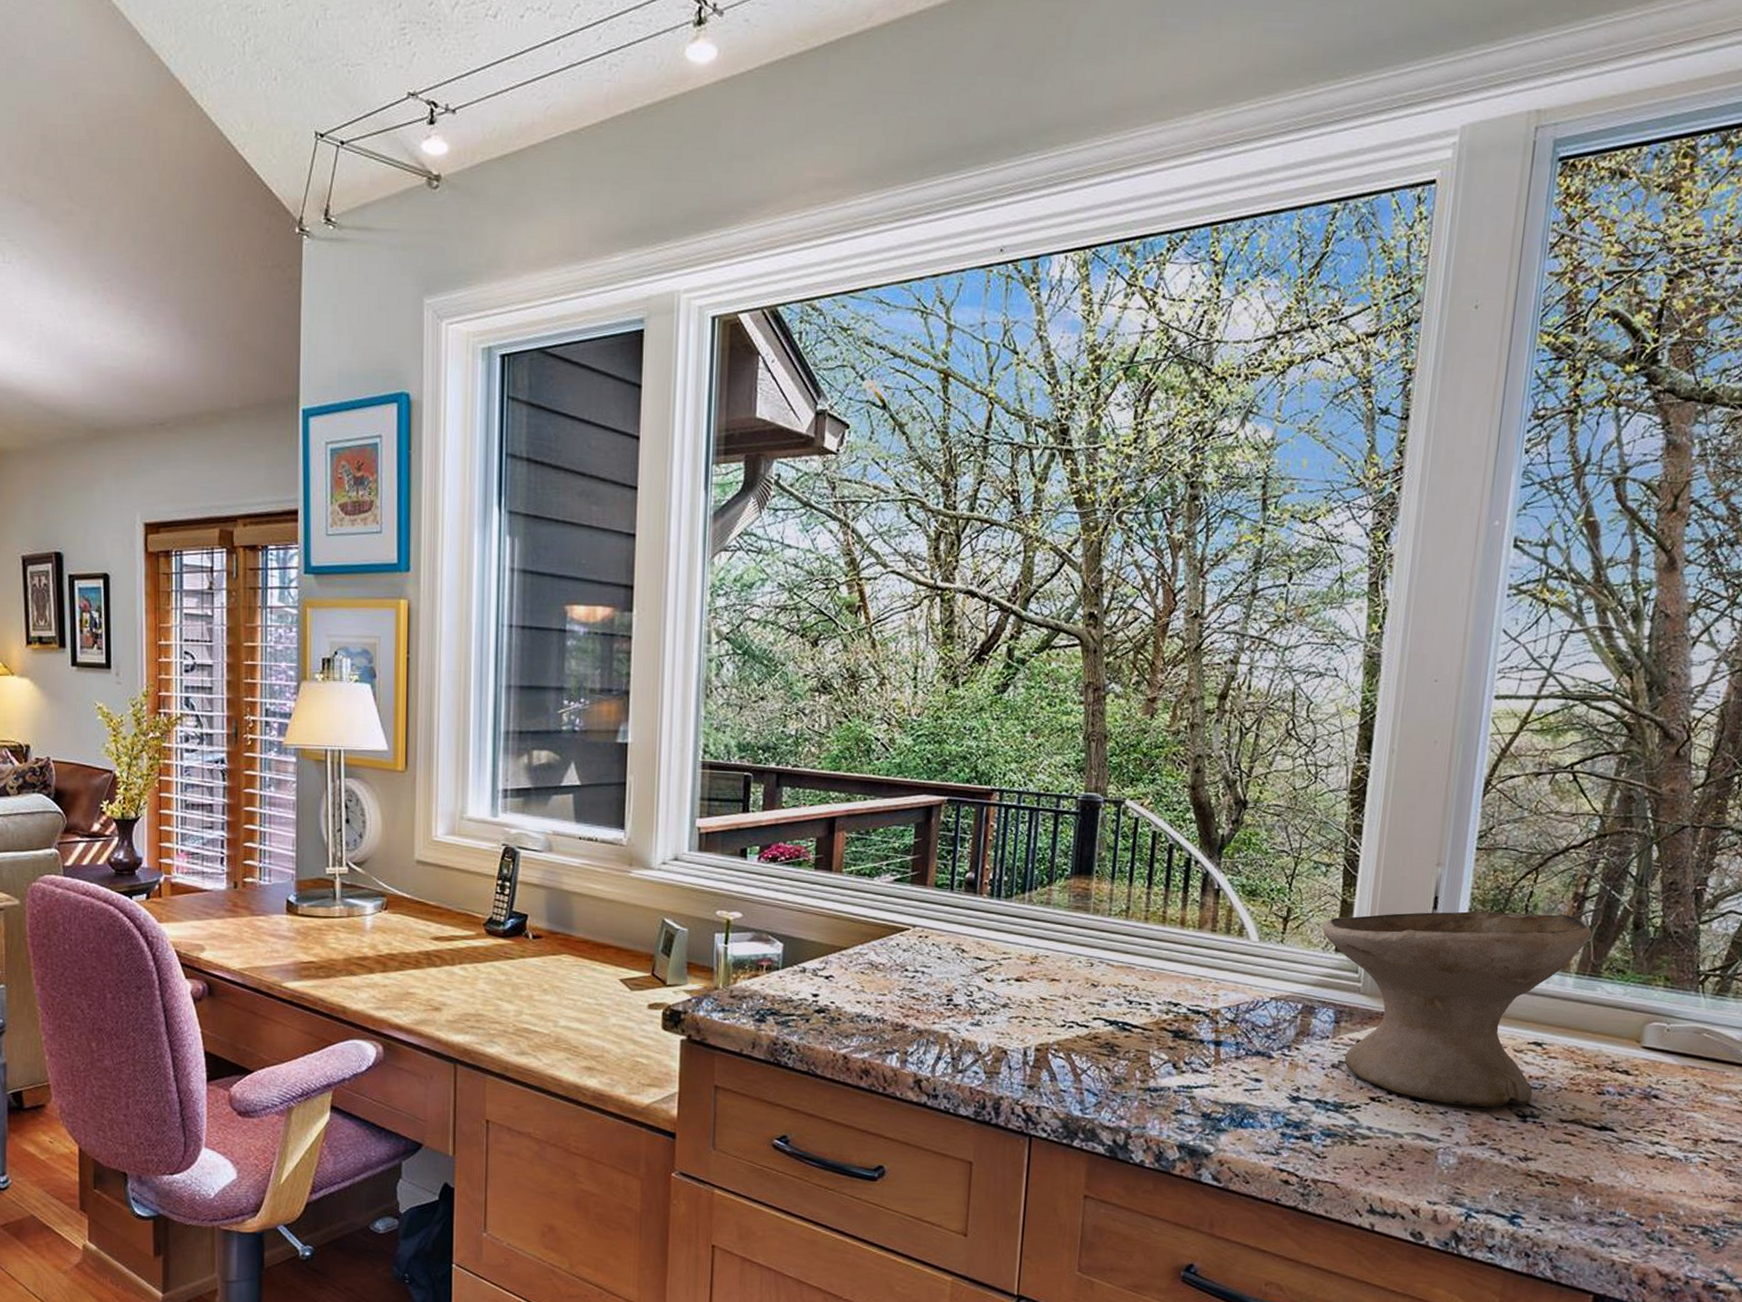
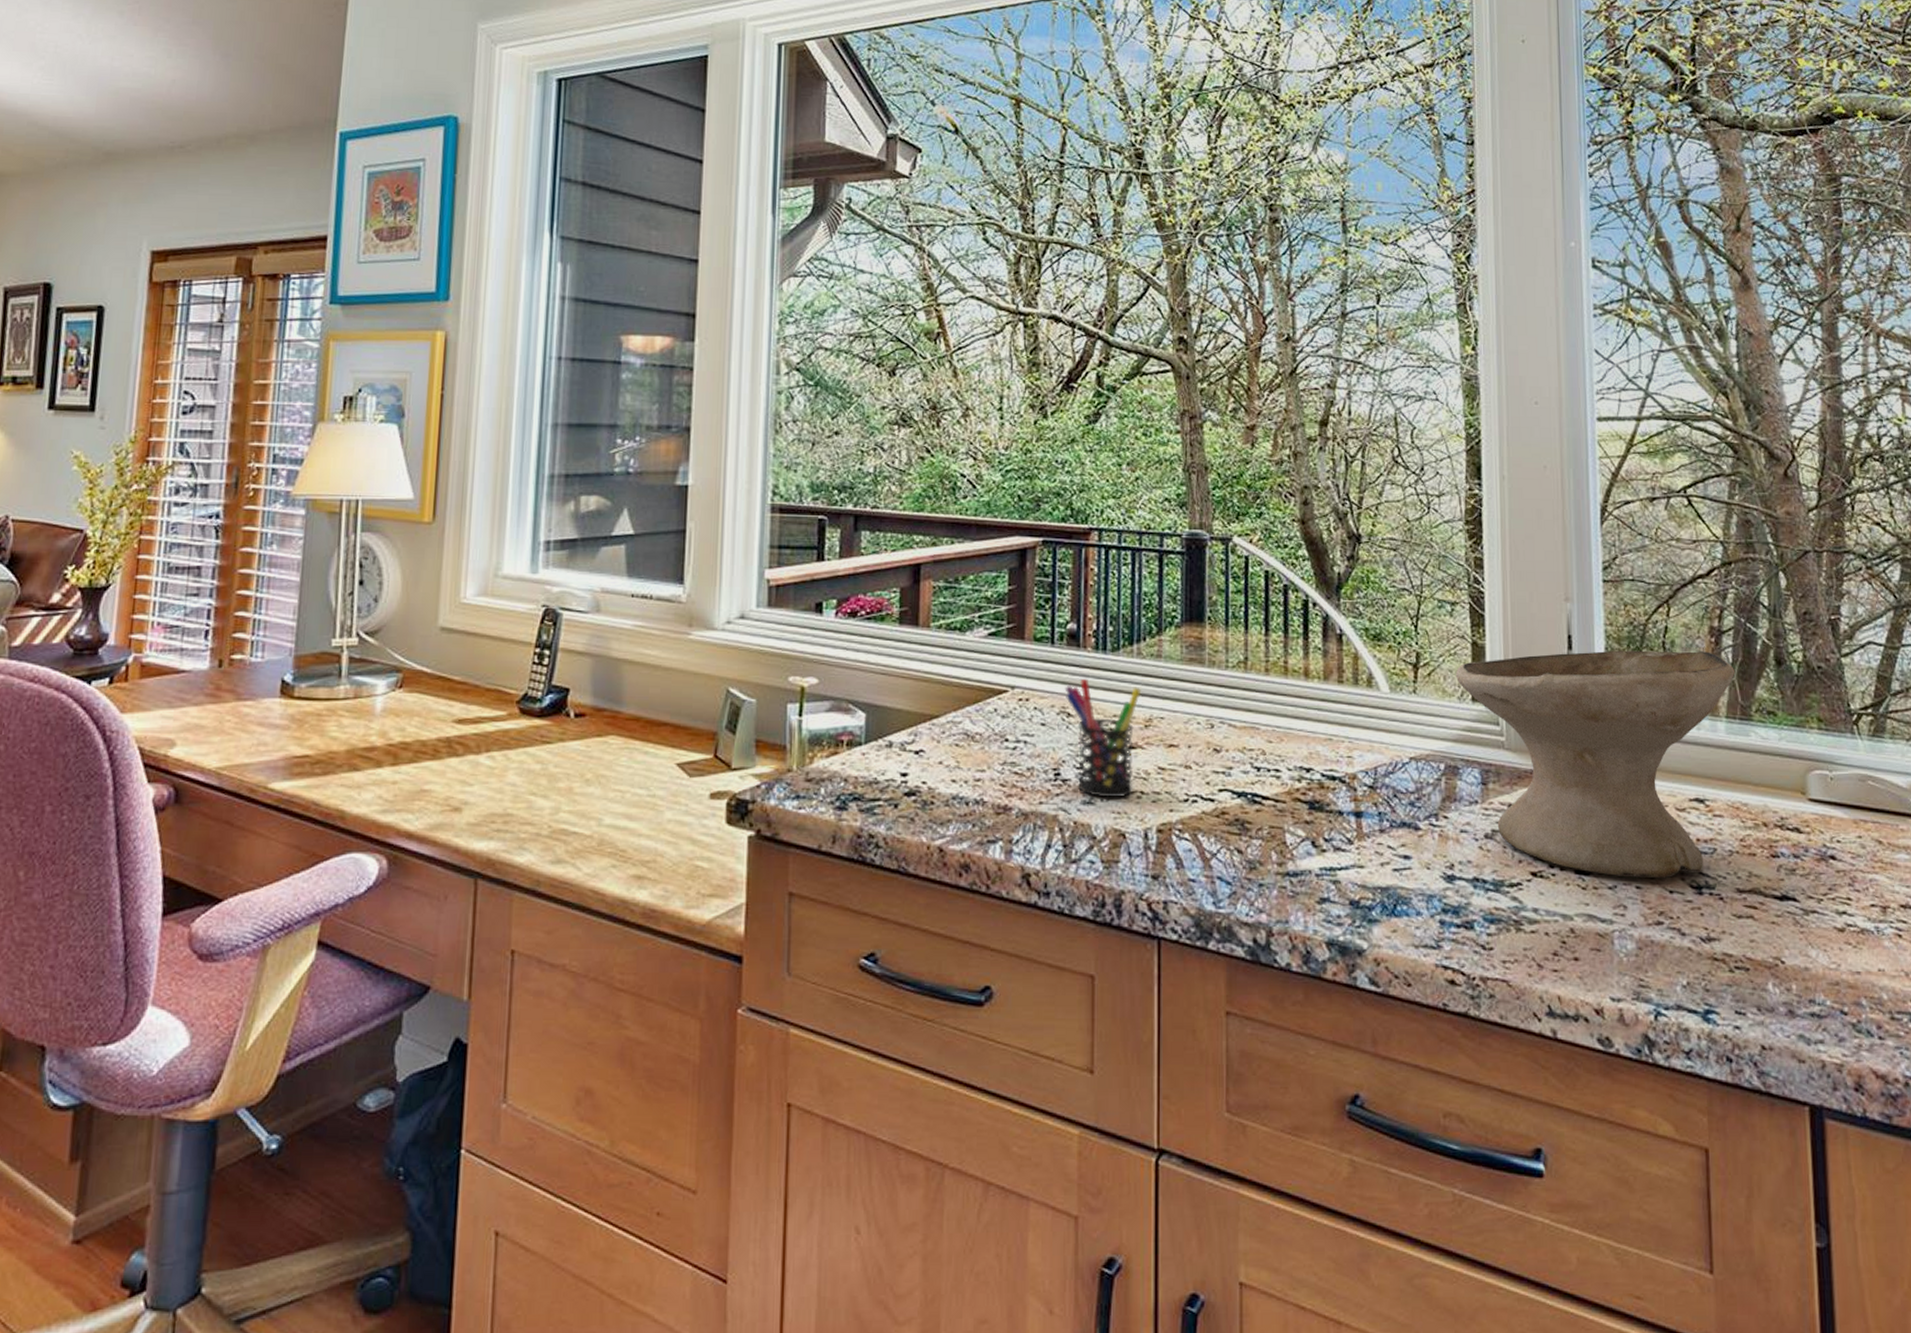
pen holder: none [960,921,1029,1022] -> present [1064,679,1140,798]

